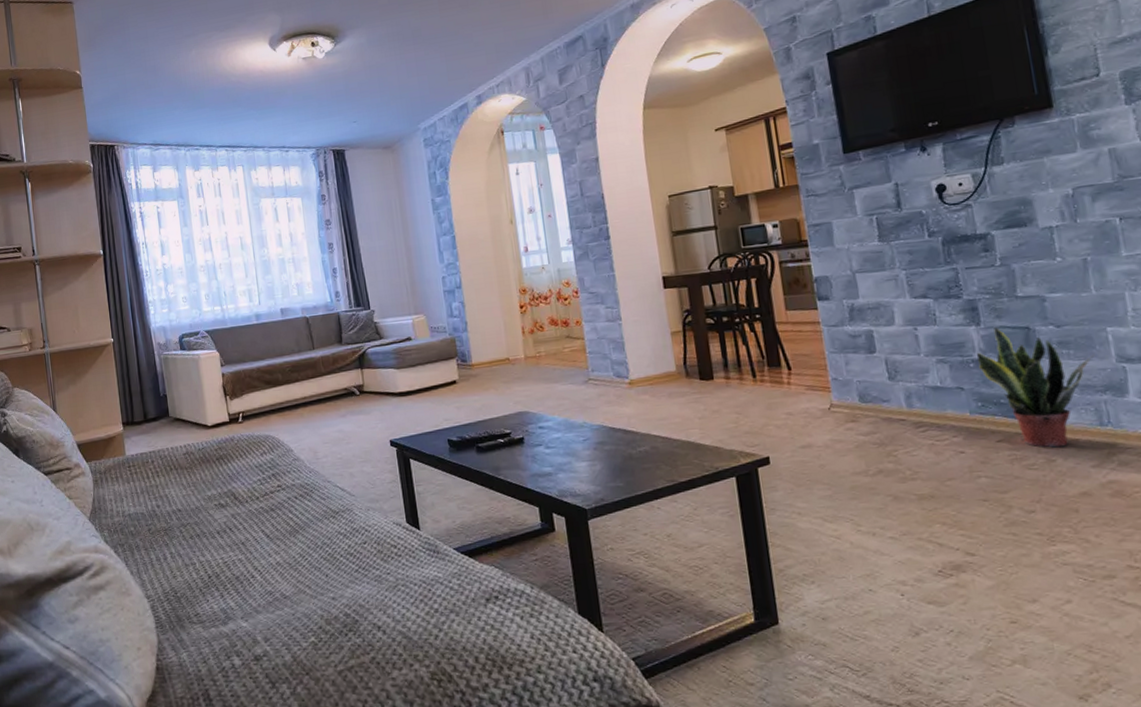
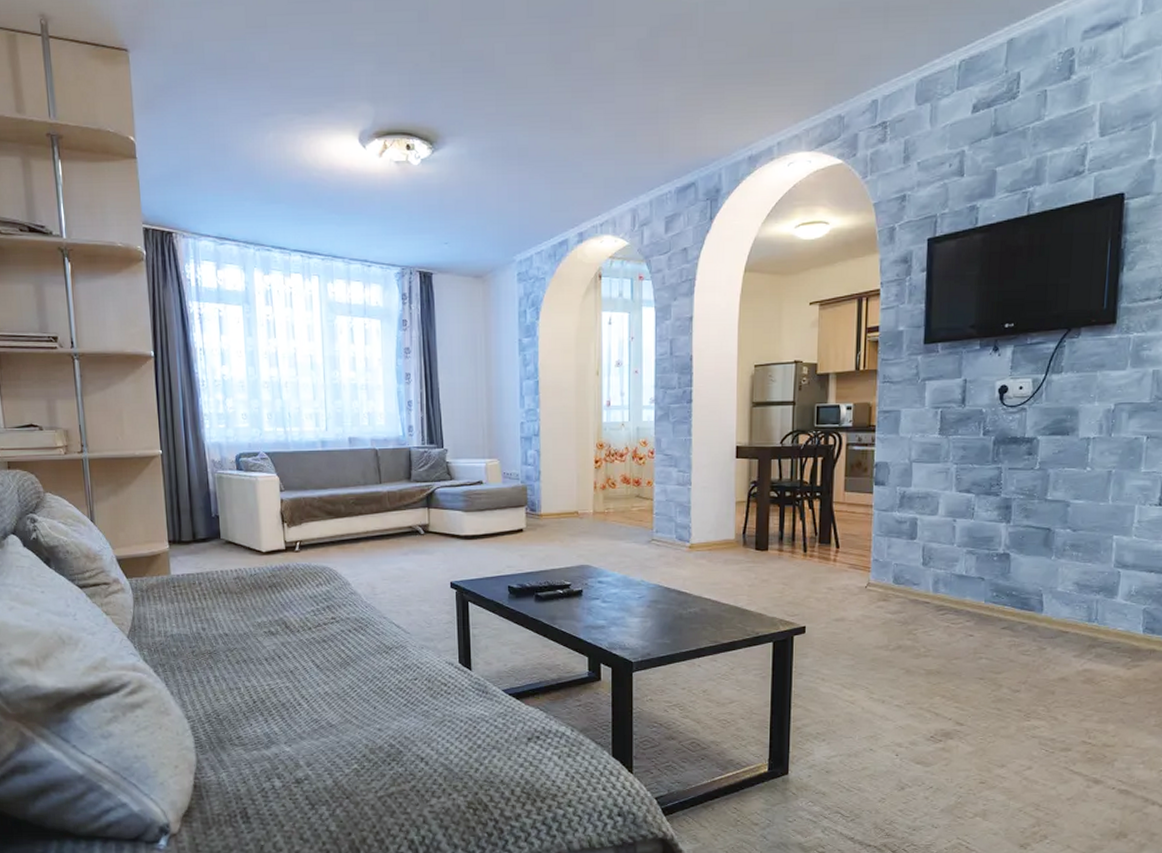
potted plant: present [977,326,1095,448] -> none [1001,525,1098,638]

